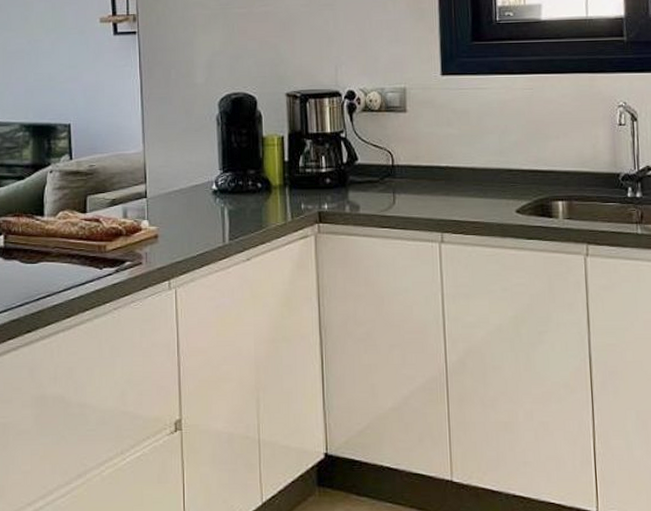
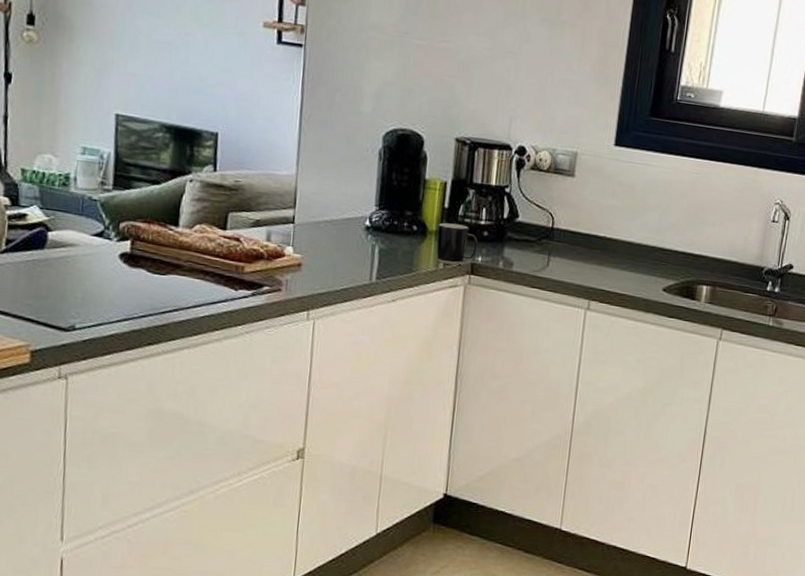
mug: none [280,175,322,216] -> present [436,222,478,266]

